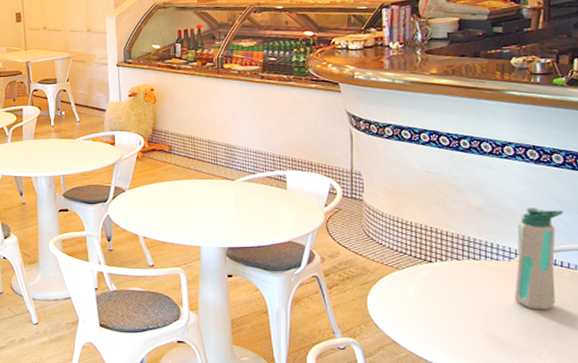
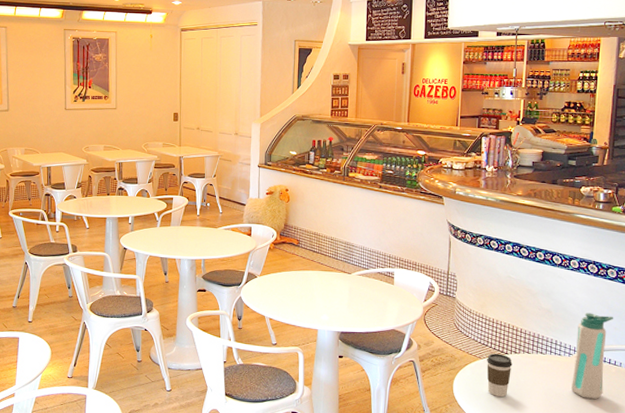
coffee cup: none [407,262,439,312] -> present [486,353,513,397]

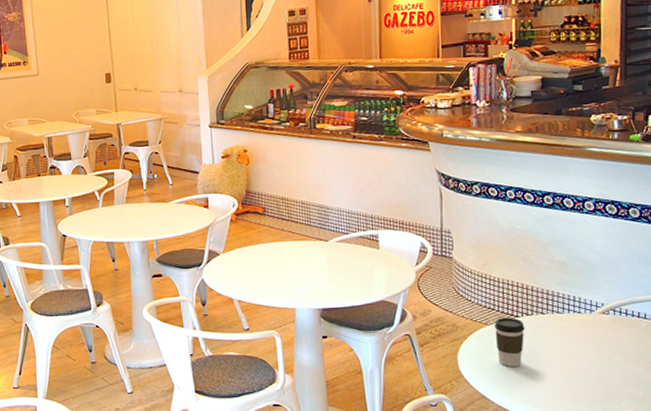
water bottle: present [570,313,614,399] -> none [595,261,641,360]

